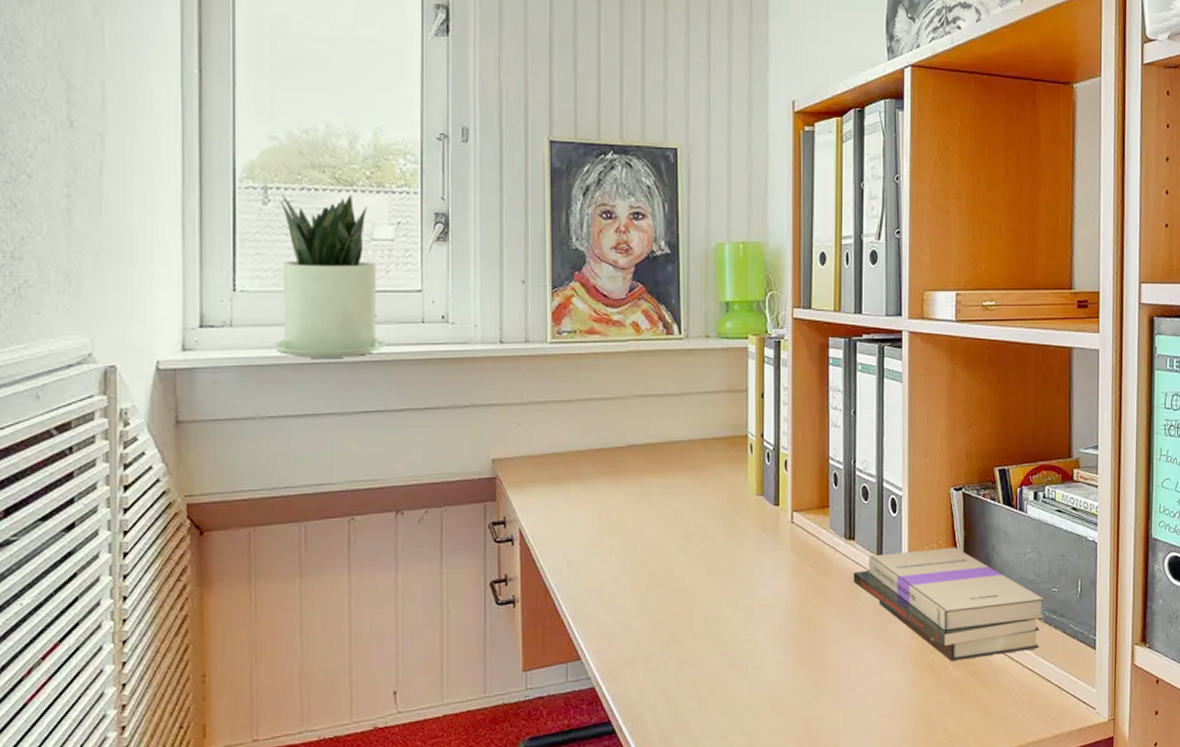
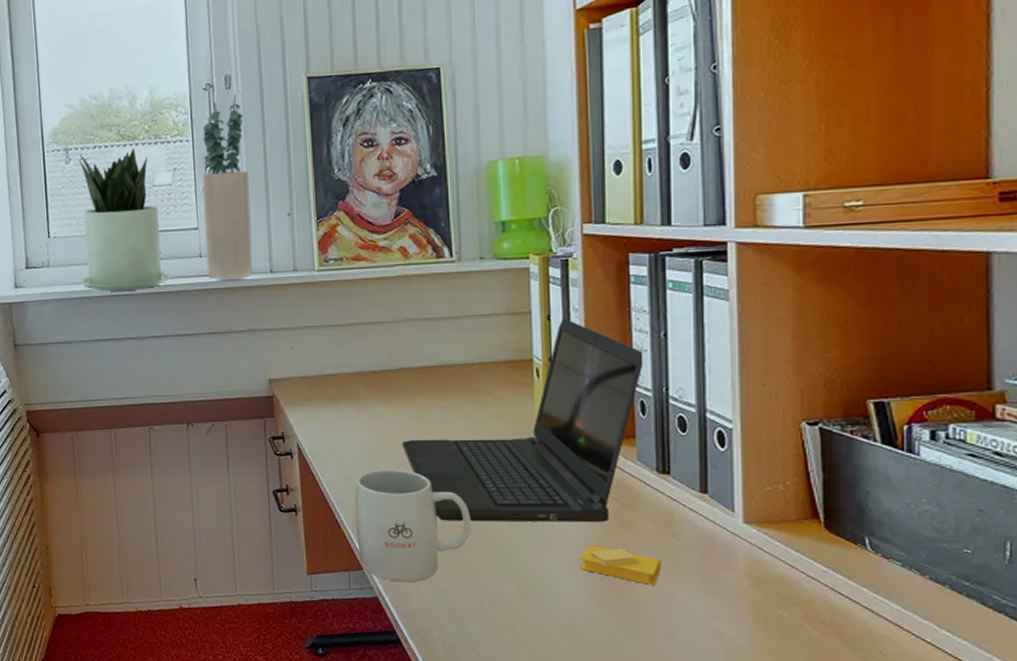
vase: none [429,149,483,350] -> present [201,95,253,281]
mug: none [575,550,688,669] -> present [354,469,472,583]
laptop computer: none [626,395,837,600] -> present [402,317,644,523]
sticky notes: none [781,611,846,645] -> present [580,544,662,585]
books: present [853,547,1045,661] -> none [669,490,950,621]

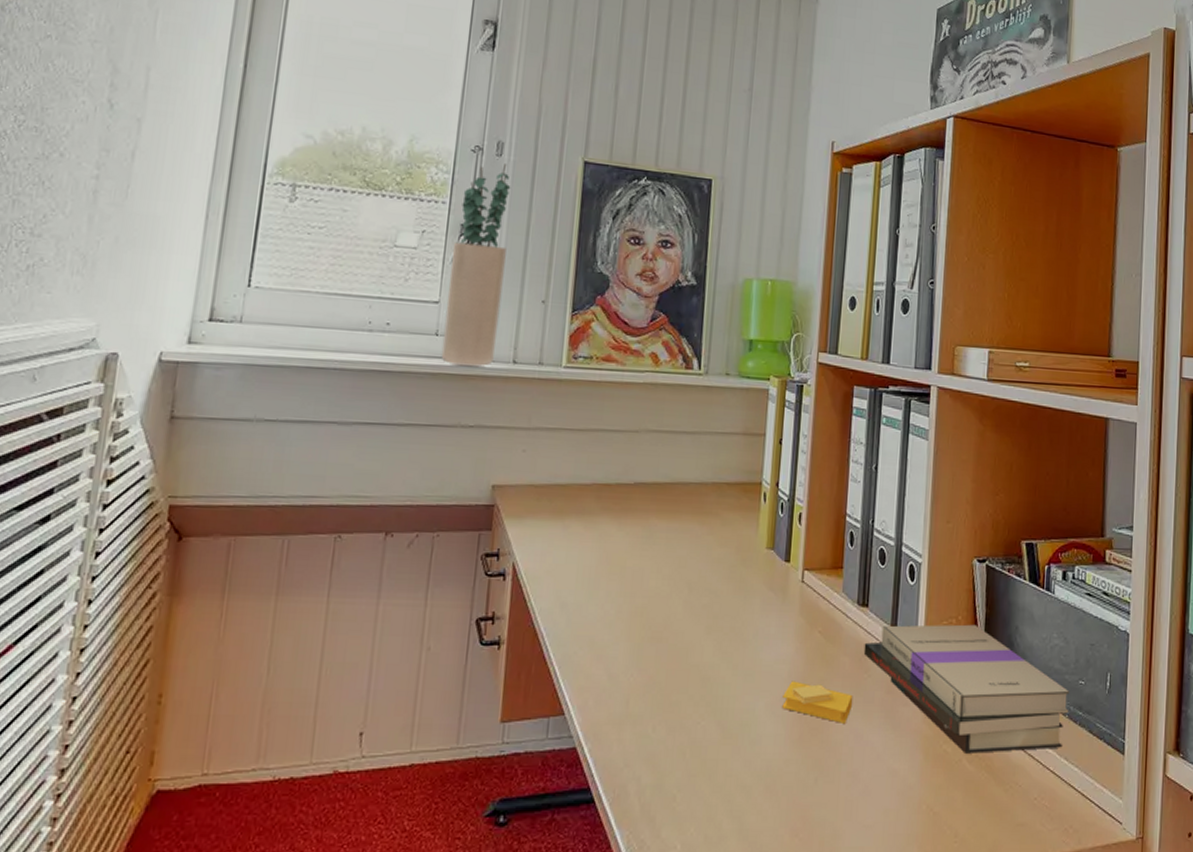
planter: present [78,149,171,292] -> none [280,193,397,365]
mug: present [354,469,472,583] -> none [562,595,686,729]
laptop computer: present [402,317,644,523] -> none [626,443,857,657]
books: none [669,490,950,621] -> present [863,624,1070,754]

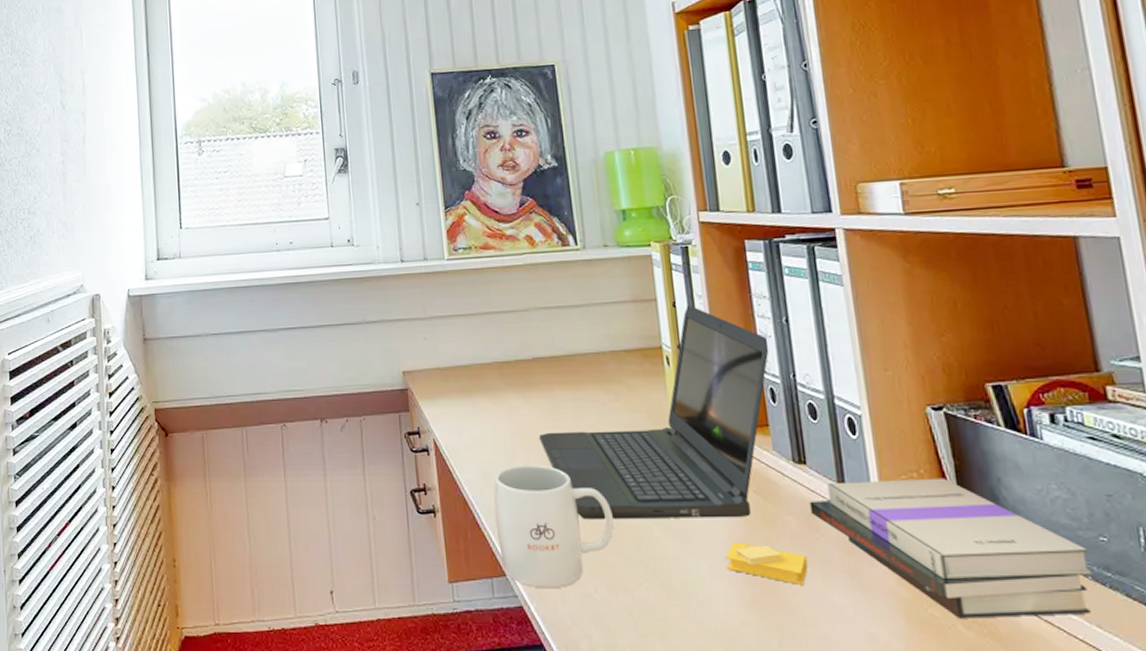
vase: present [441,164,511,367] -> none [332,90,384,271]
mug: none [562,595,686,729] -> present [494,465,615,589]
laptop computer: none [626,443,857,657] -> present [539,304,769,520]

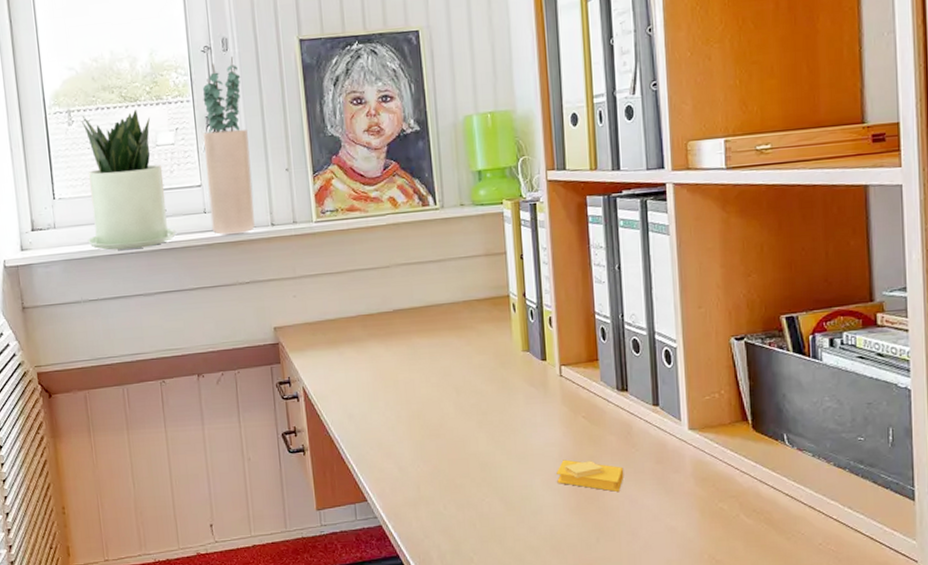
planter: none [211,141,303,283] -> present [81,110,177,251]
vase: none [332,90,384,271] -> present [202,57,255,235]
mug: present [494,465,615,589] -> none [357,404,463,510]
laptop computer: present [539,304,769,520] -> none [398,256,603,449]
books: present [809,478,1092,619] -> none [628,396,849,509]

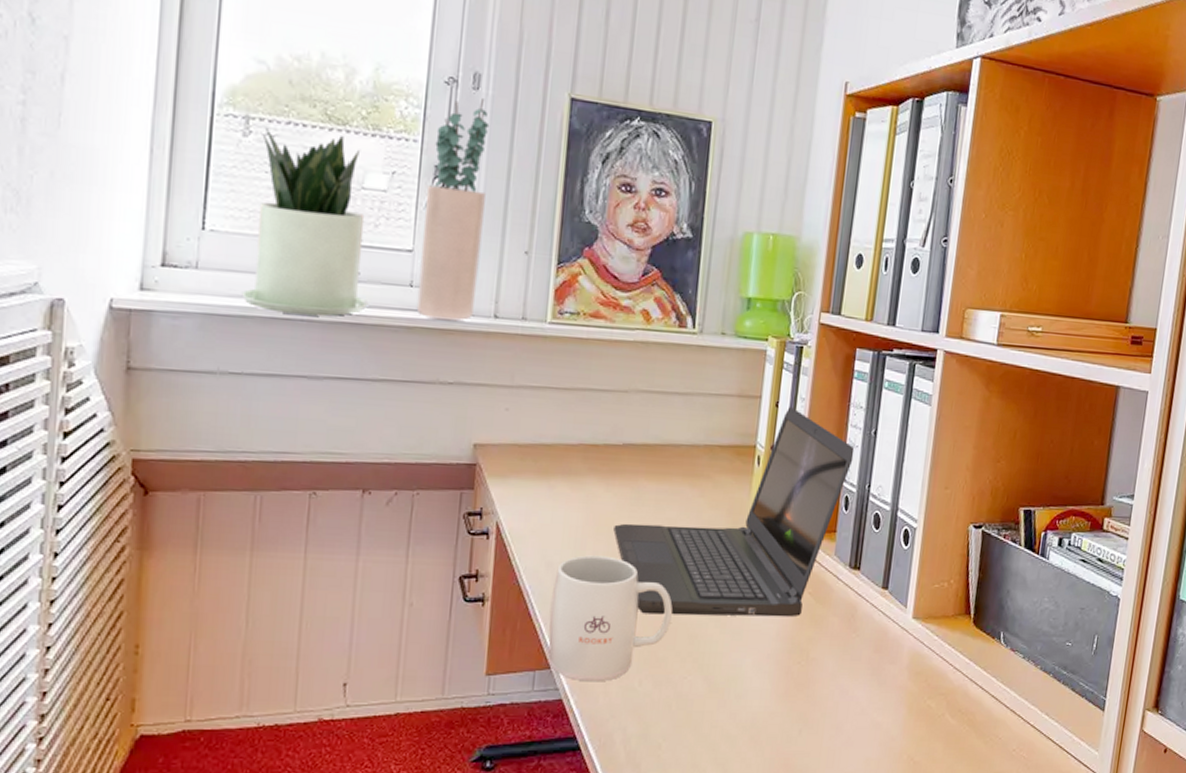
mug: none [357,404,463,510] -> present [548,555,673,682]
laptop computer: none [398,256,603,449] -> present [613,406,855,617]
sticky notes: present [556,459,624,492] -> none [769,639,841,680]

